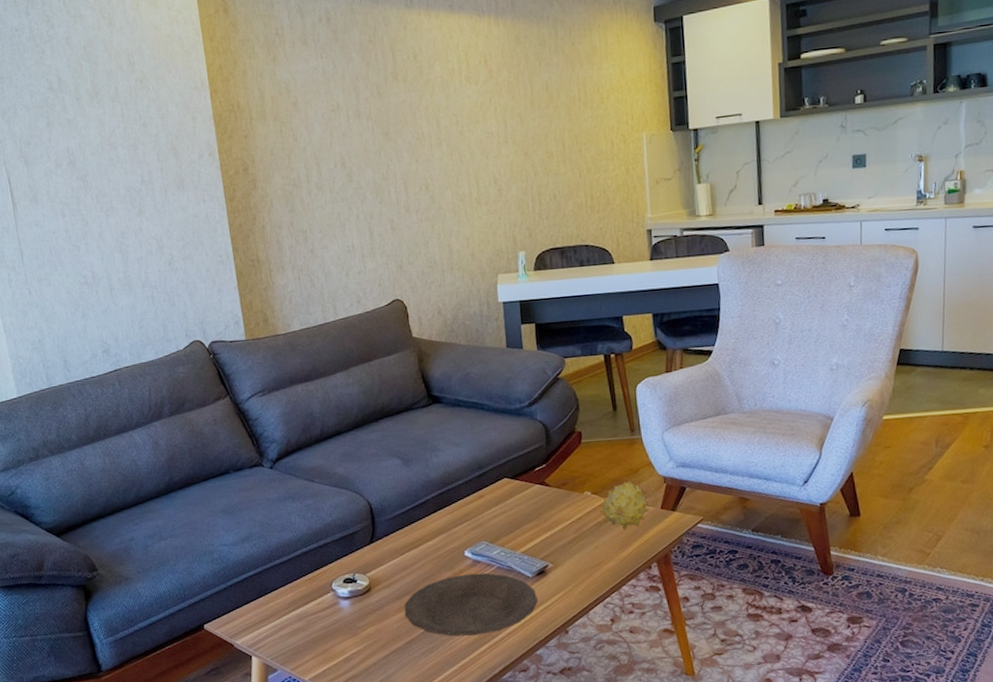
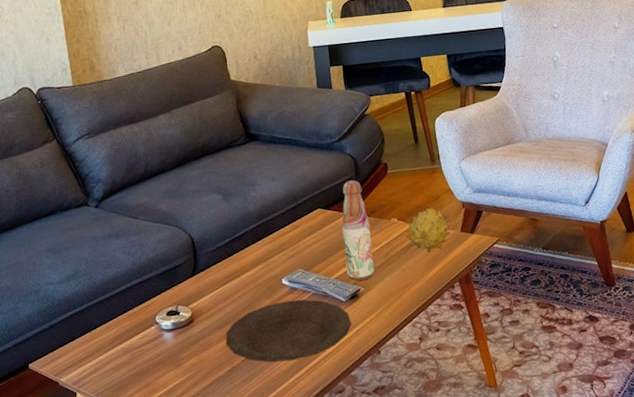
bottle: none [529,449,564,556] -> present [341,180,375,281]

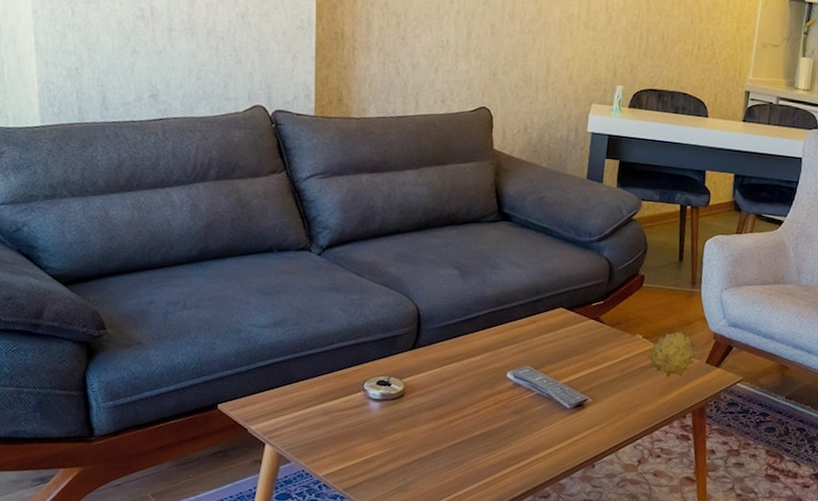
plate: present [225,299,351,363] -> none [434,395,571,457]
bottle: present [341,180,375,281] -> none [577,285,613,391]

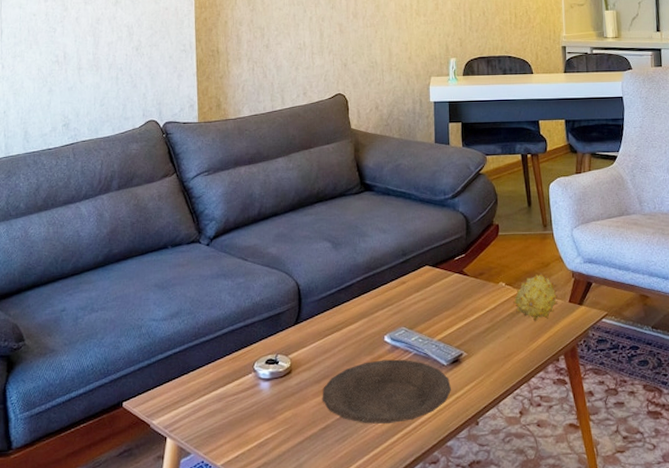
plate: none [434,395,571,457] -> present [322,359,451,424]

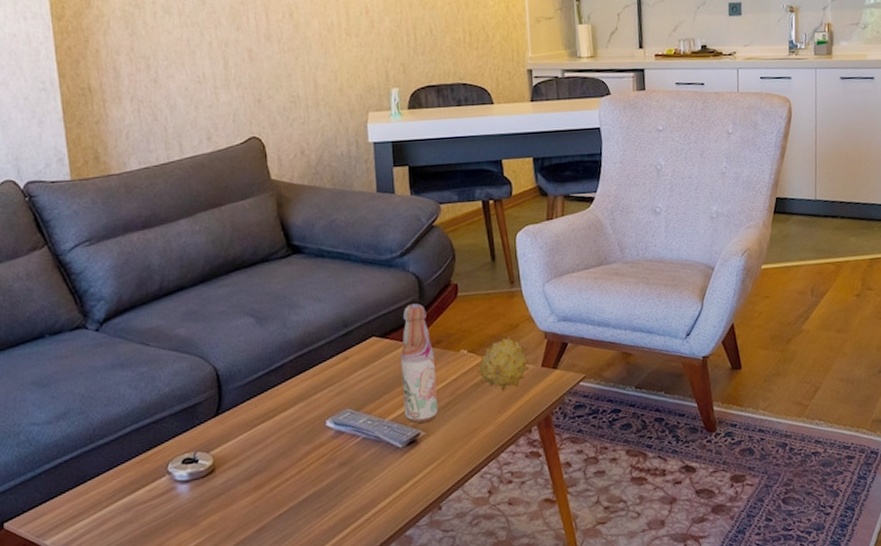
plate: present [322,359,451,424] -> none [254,445,408,521]
bottle: none [448,239,479,344] -> present [400,303,438,423]

